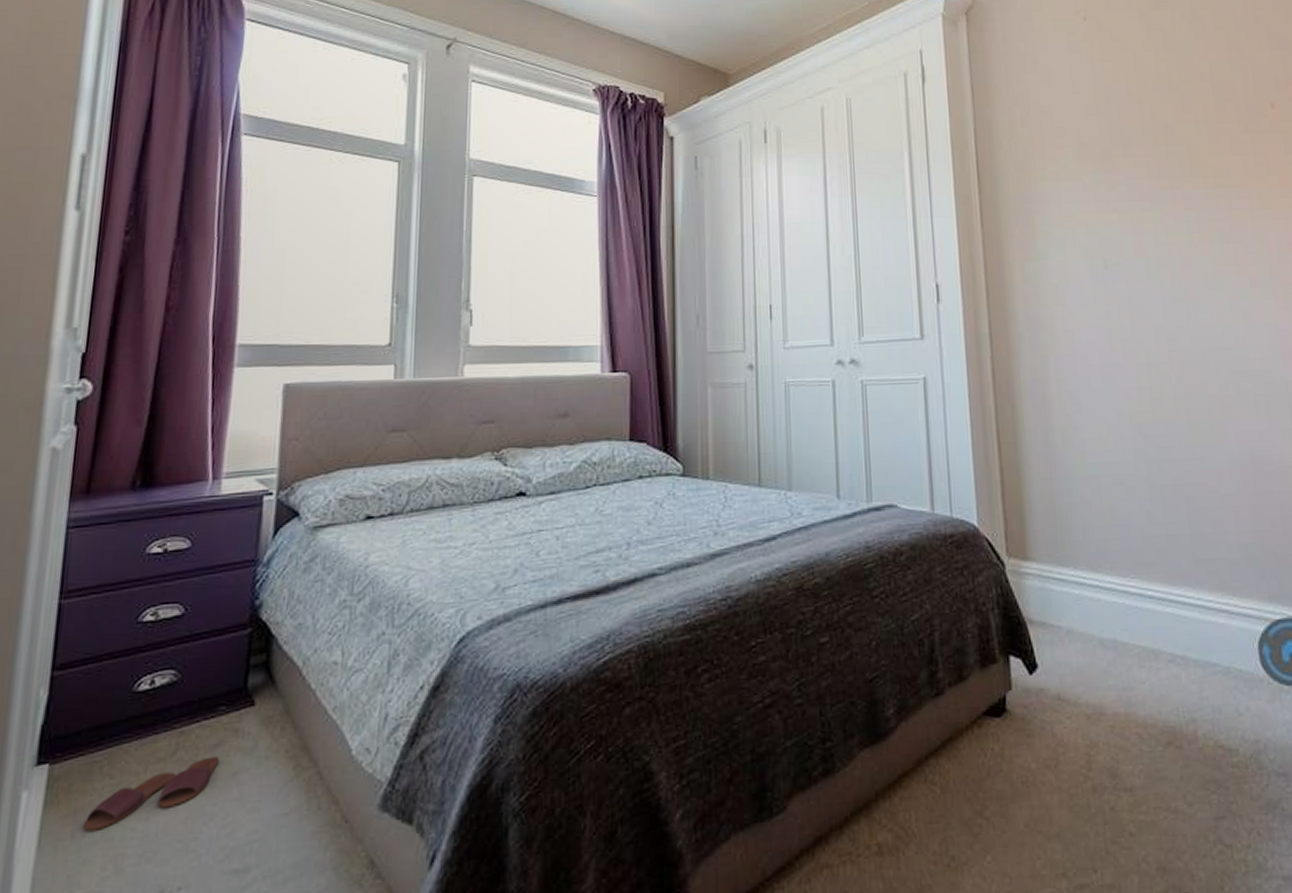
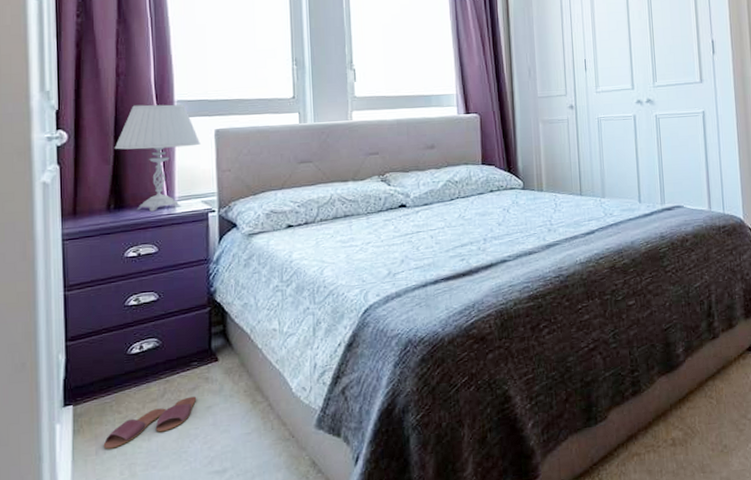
table lamp: none [150,348,264,492] -> present [114,104,201,212]

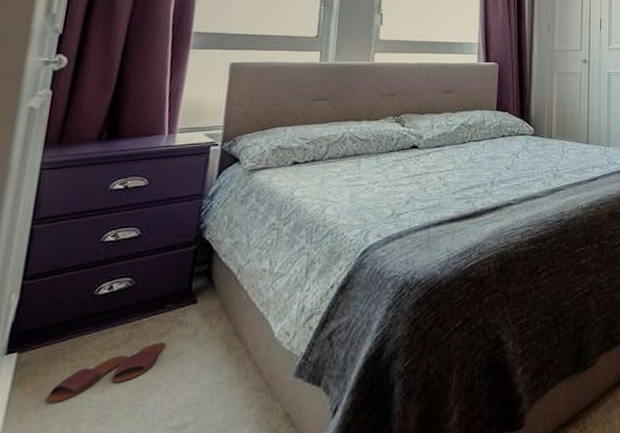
table lamp: present [114,104,201,212] -> none [117,34,214,143]

